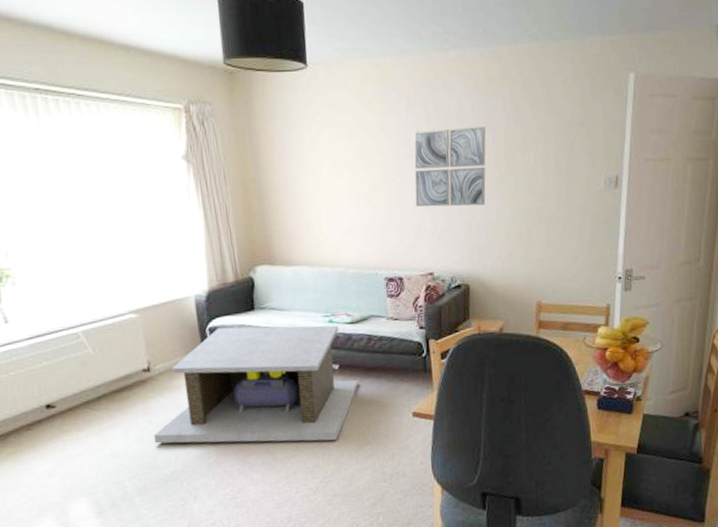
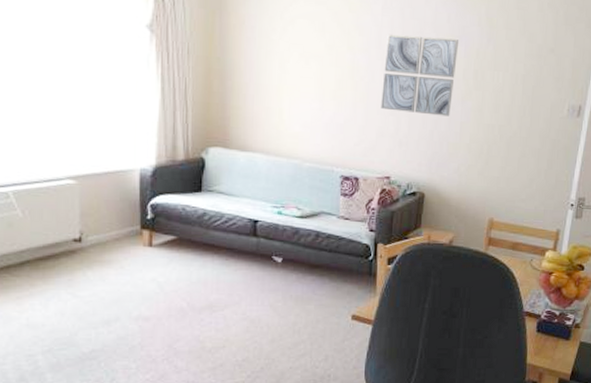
coffee table: present [153,325,358,444] -> none [75,205,300,336]

